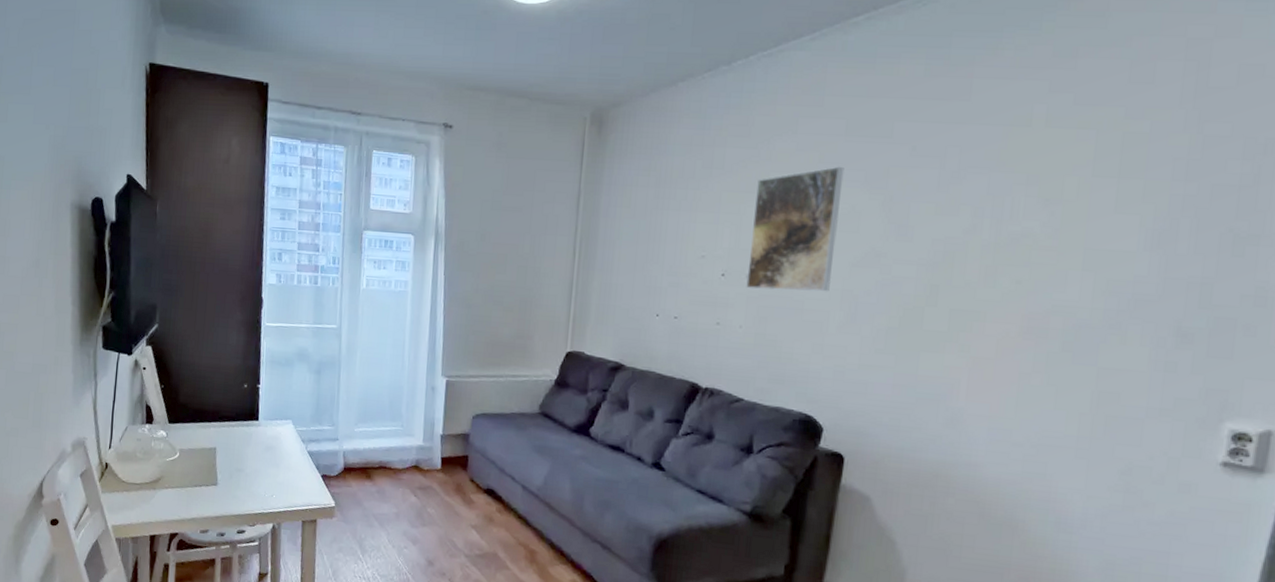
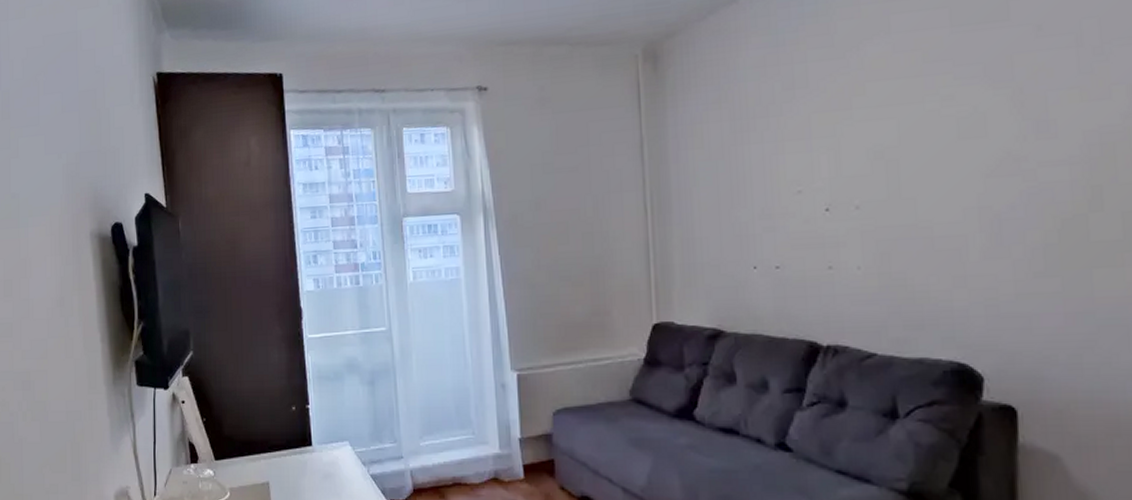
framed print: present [746,166,845,292] -> none [852,62,962,222]

